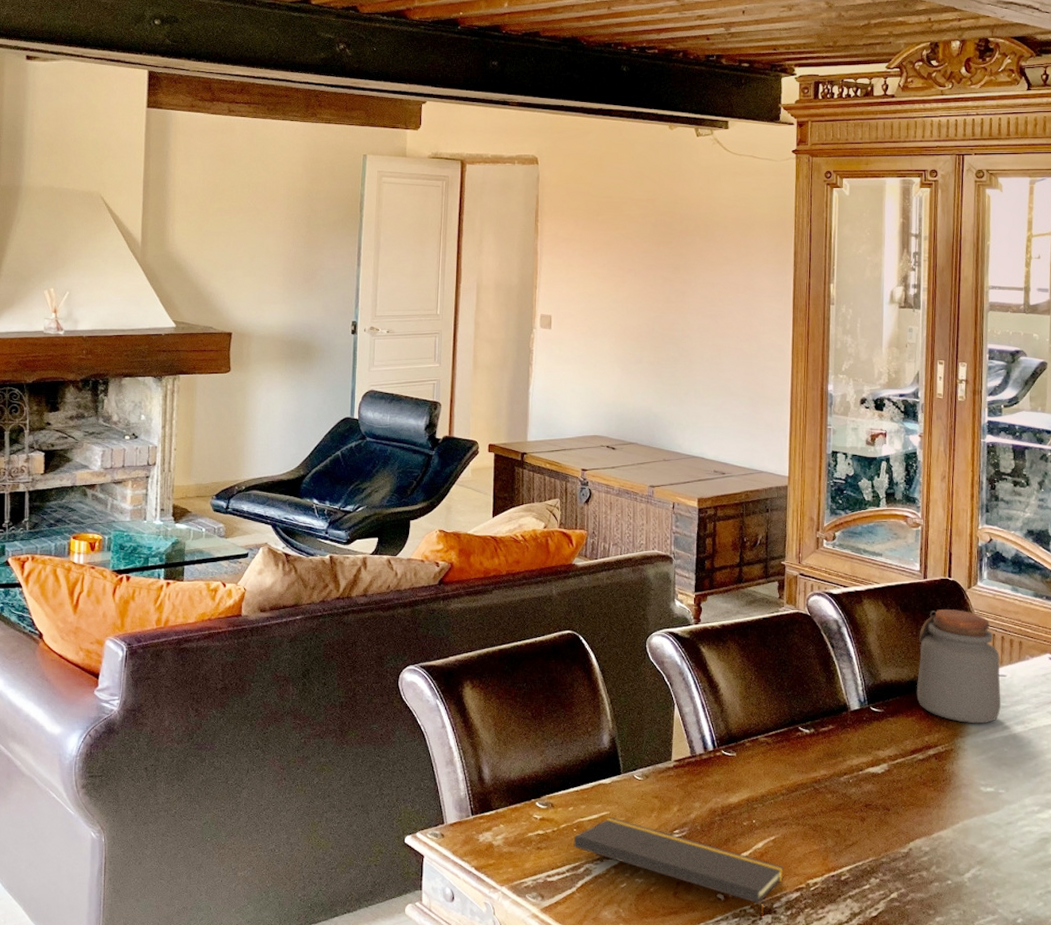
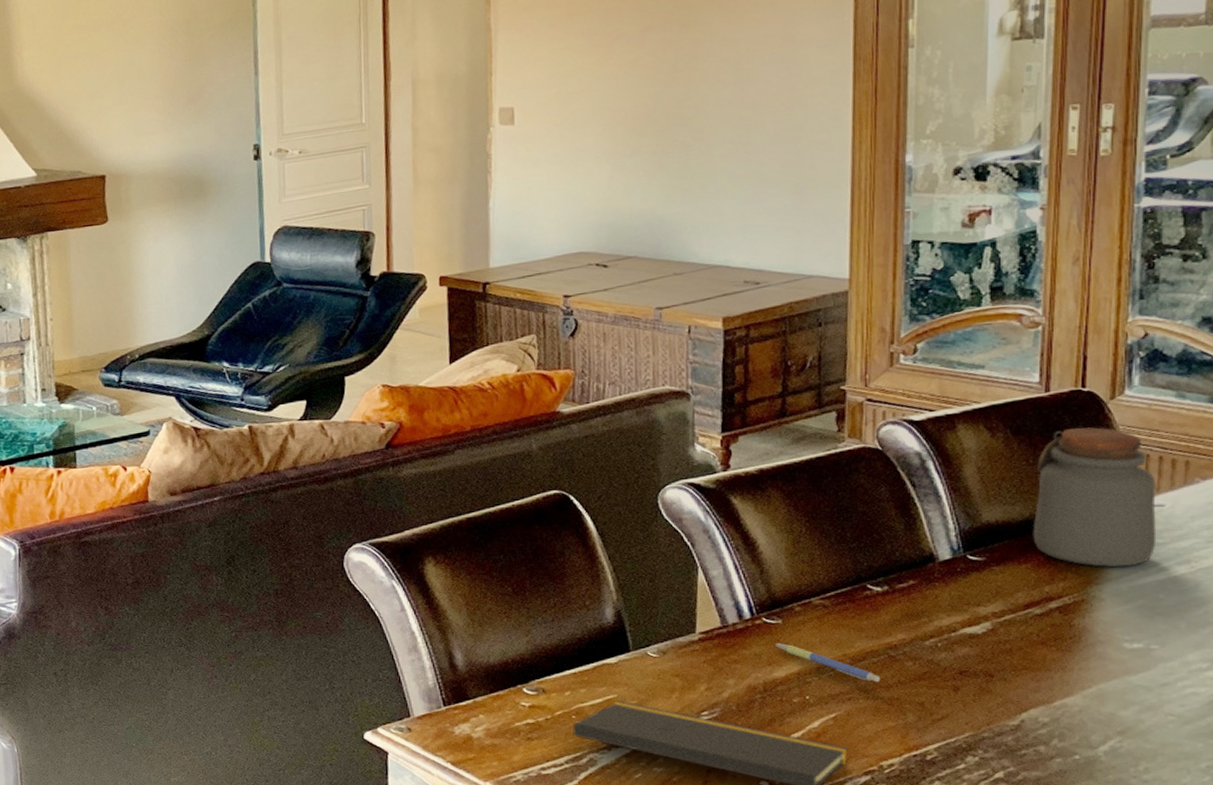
pen: none [730,772,808,811] -> present [774,642,881,683]

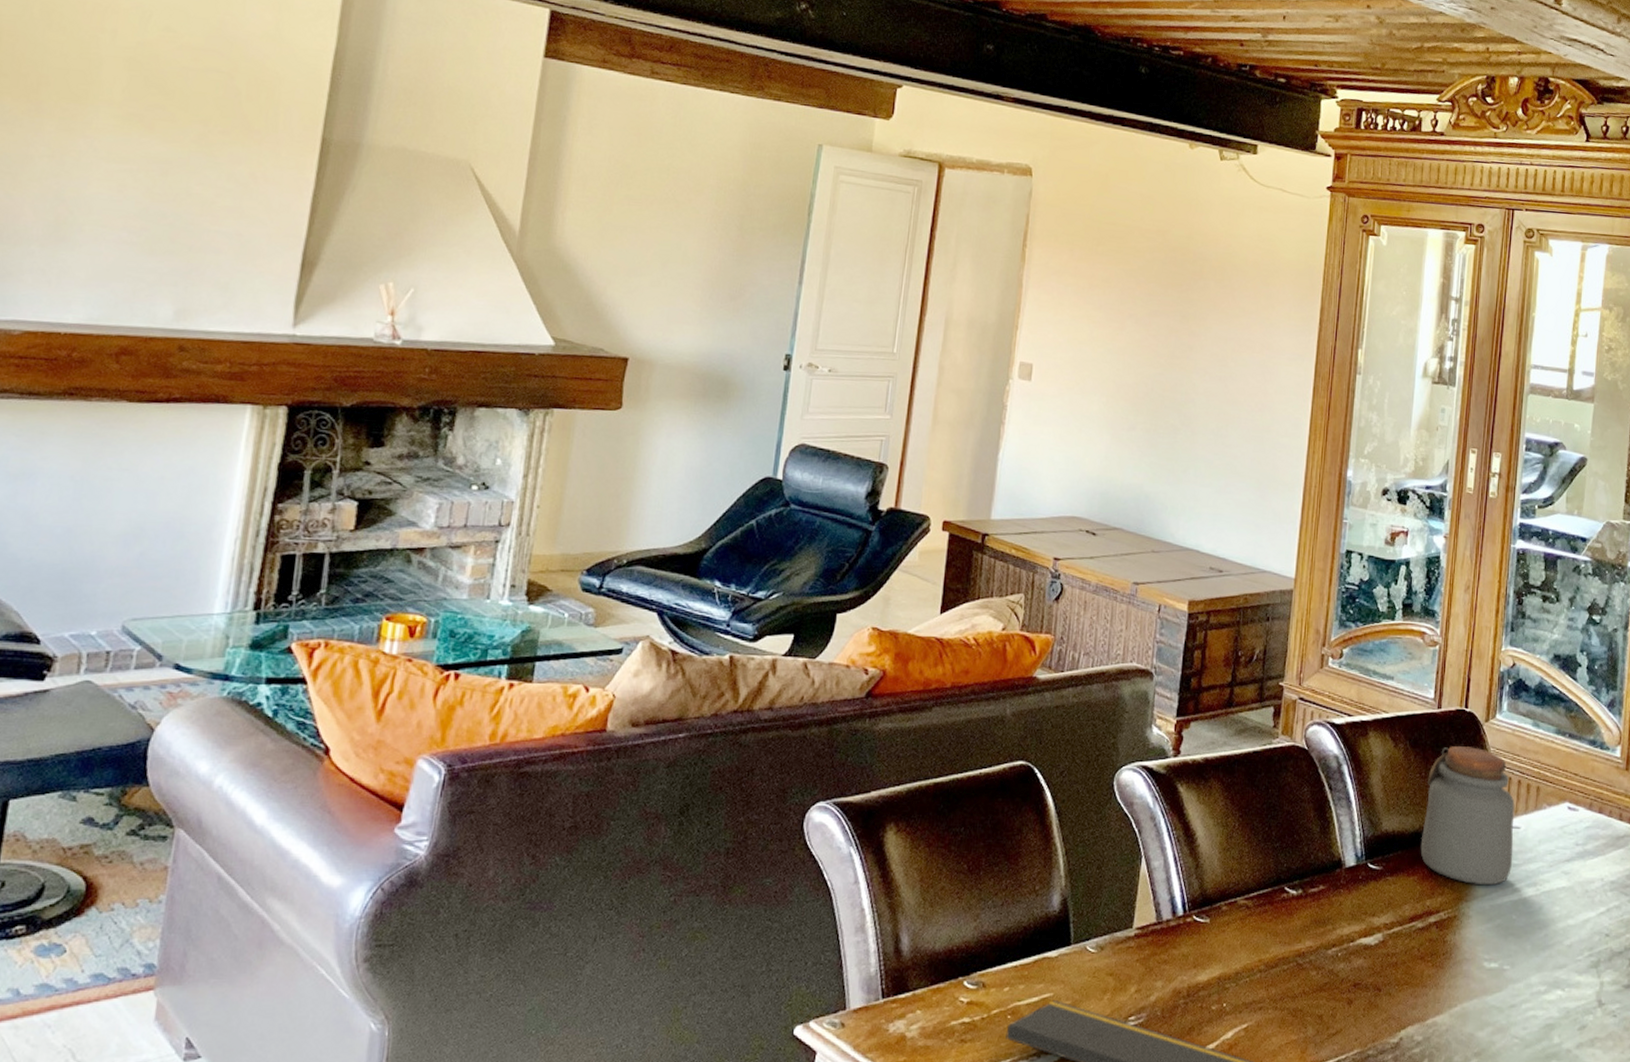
pen: present [774,642,881,683] -> none [1201,943,1289,992]

